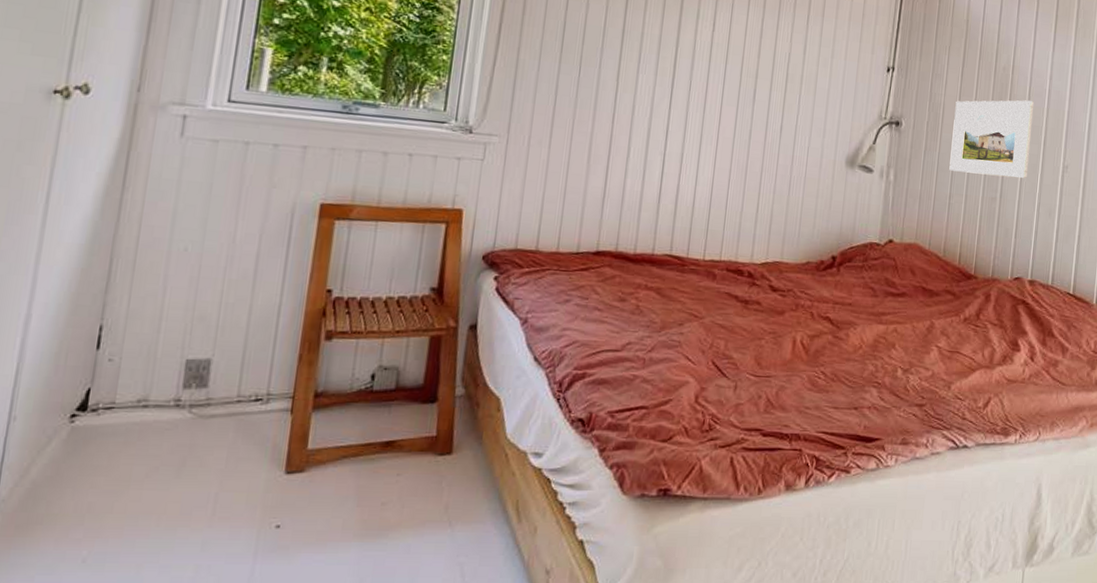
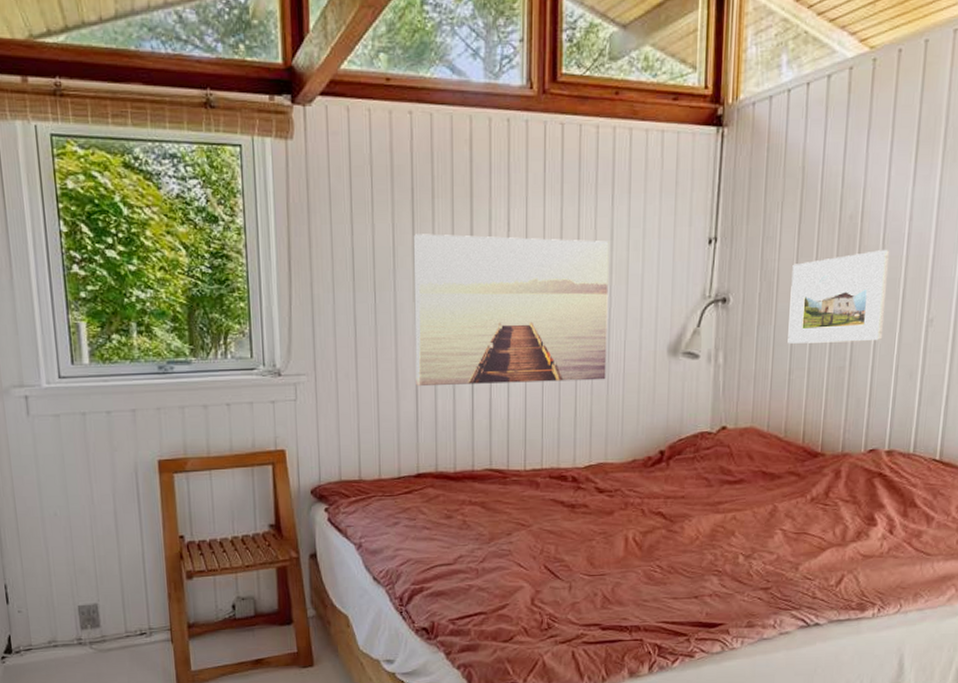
wall art: none [607,19,802,181] -> present [413,234,609,386]

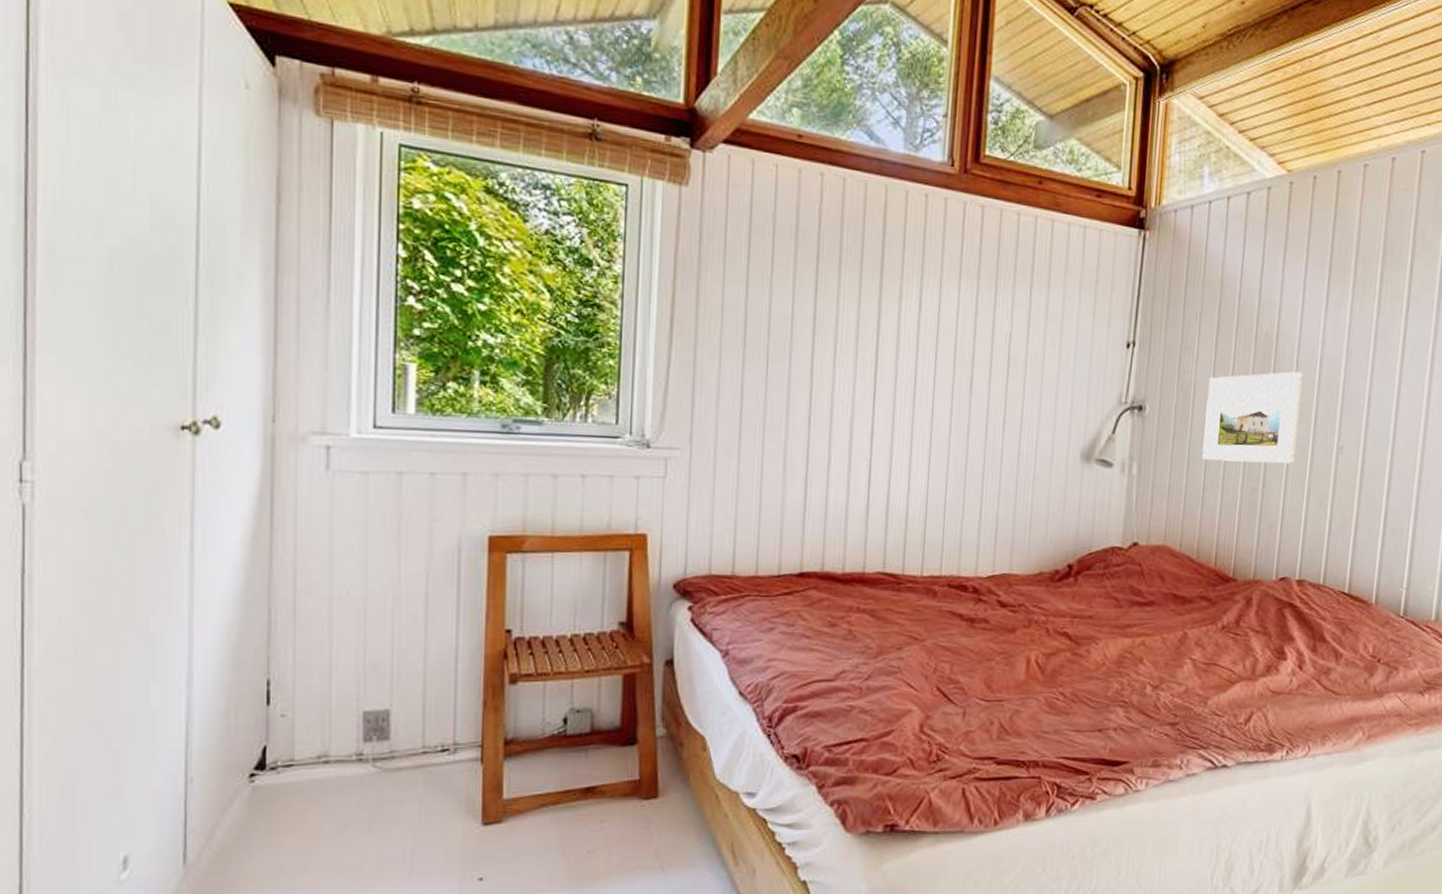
wall art: present [413,234,609,386] -> none [806,304,1025,482]

